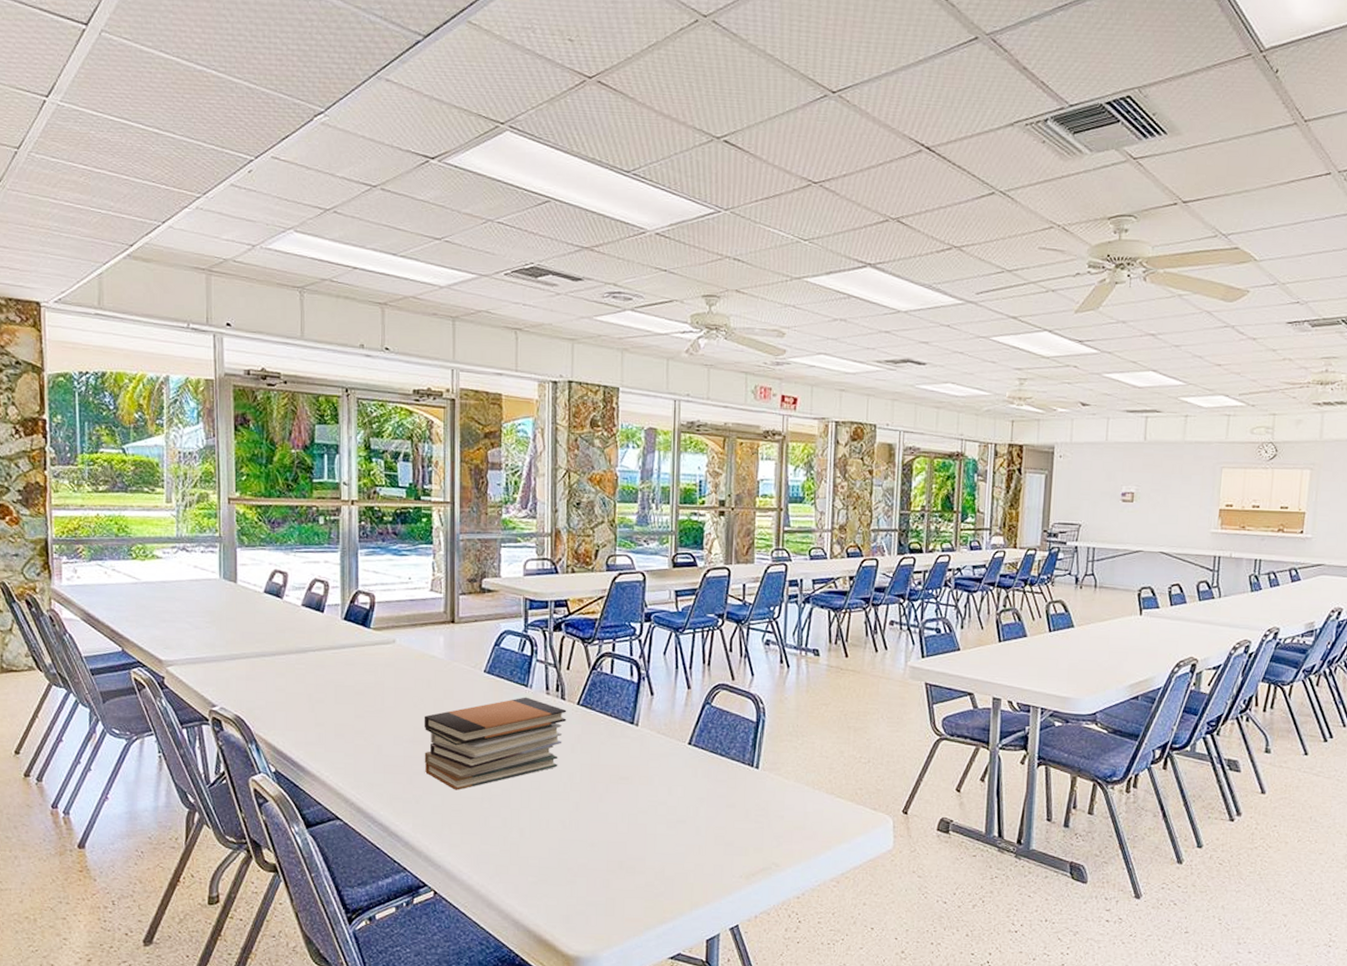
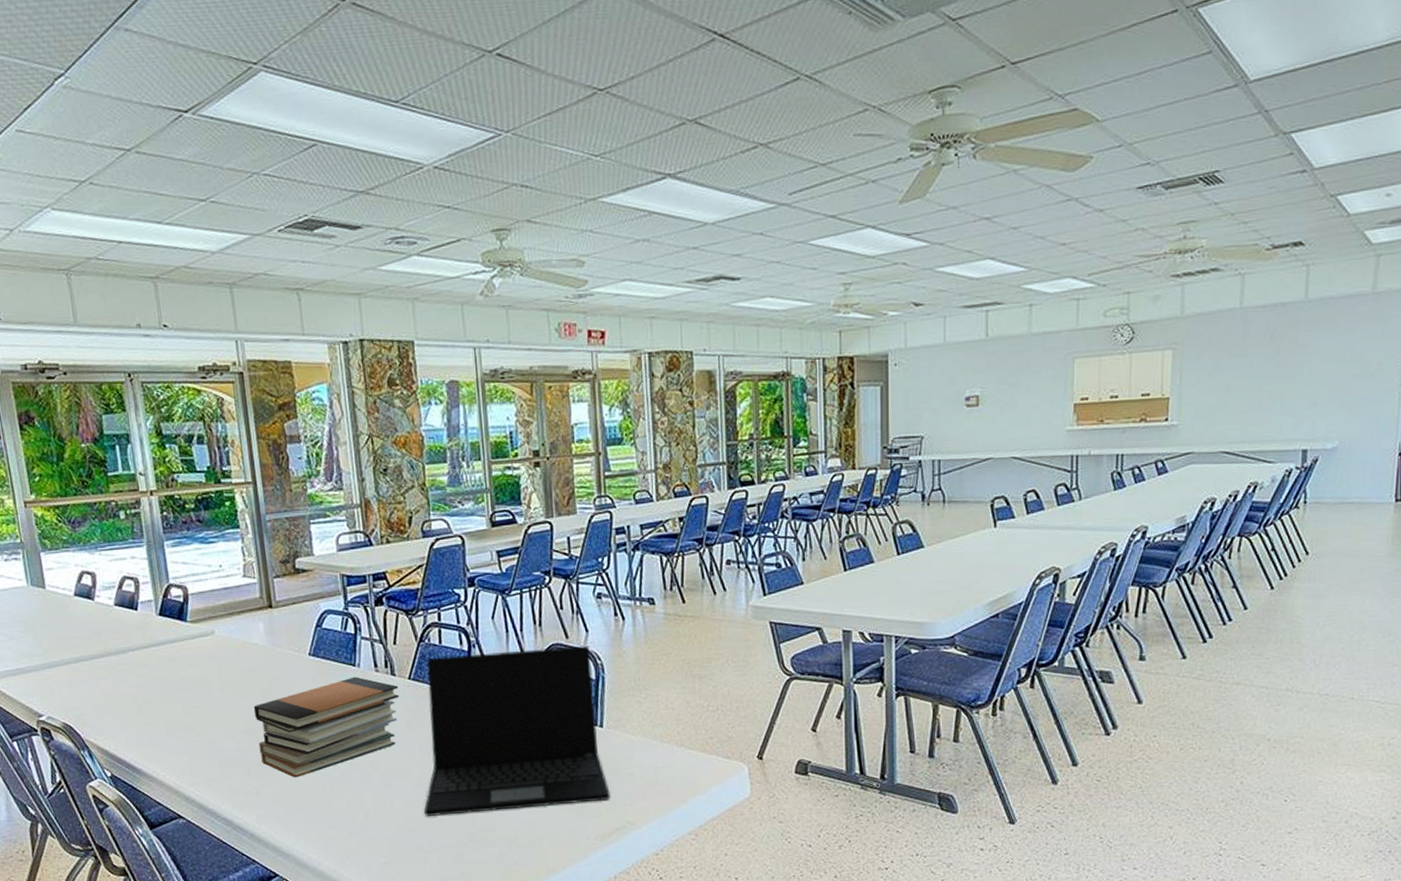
laptop: none [577,685,759,841] -> present [423,645,610,817]

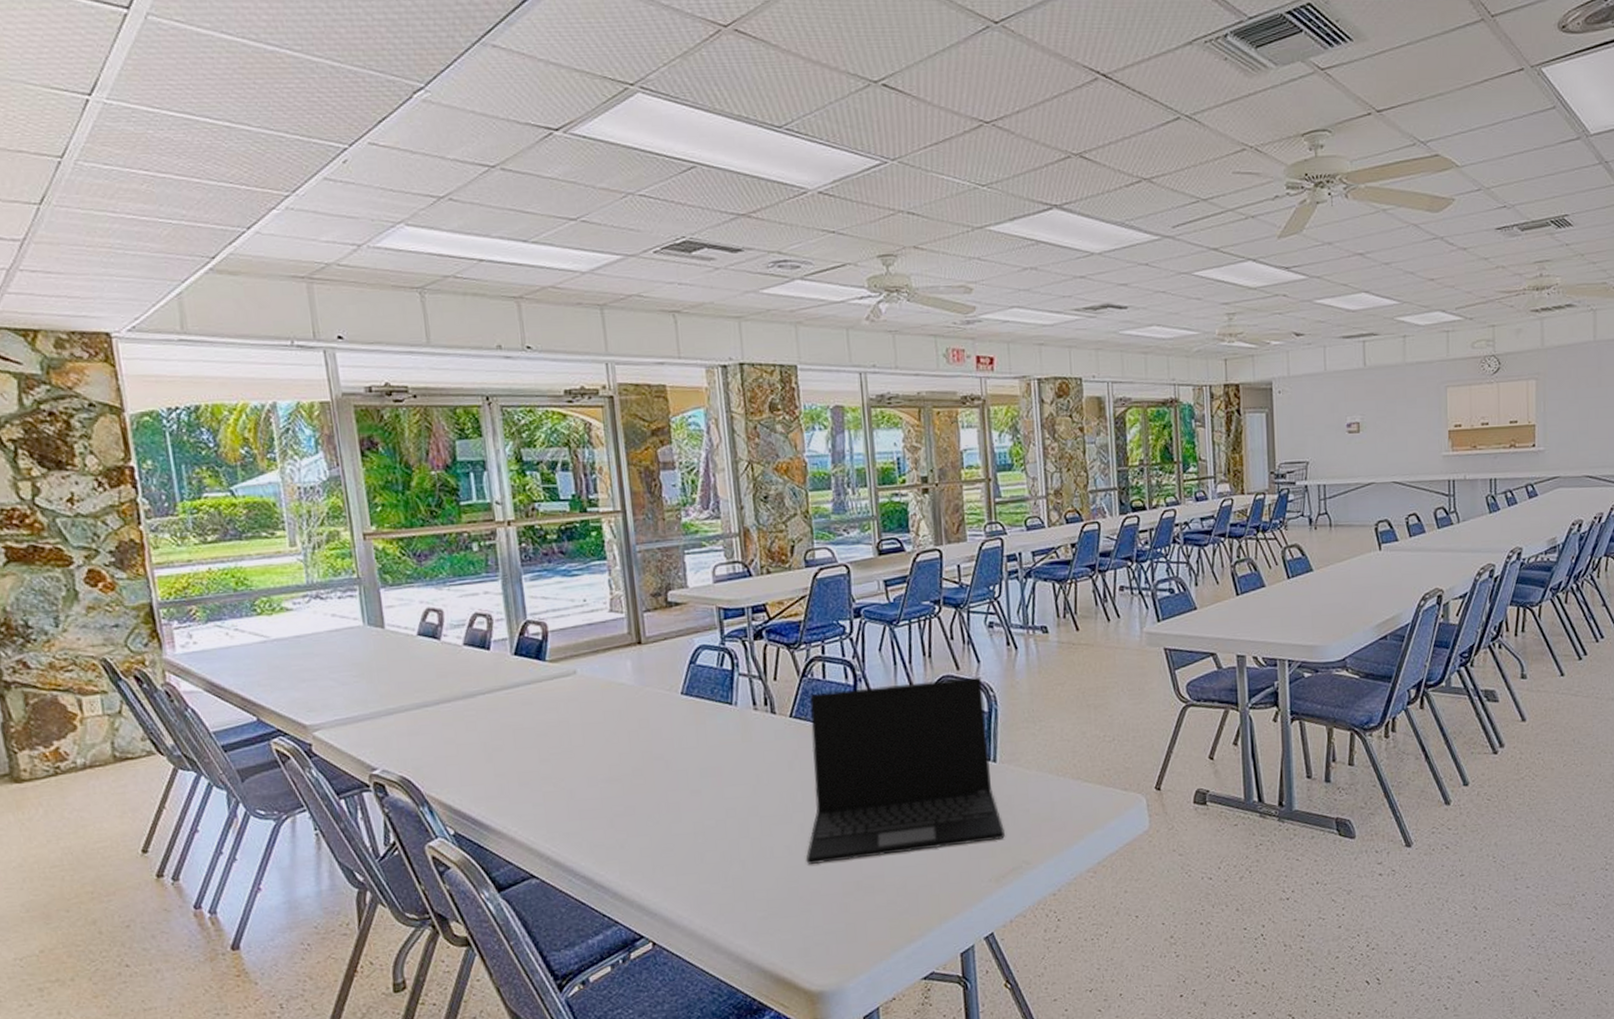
book stack: present [253,676,400,778] -> none [618,715,780,828]

